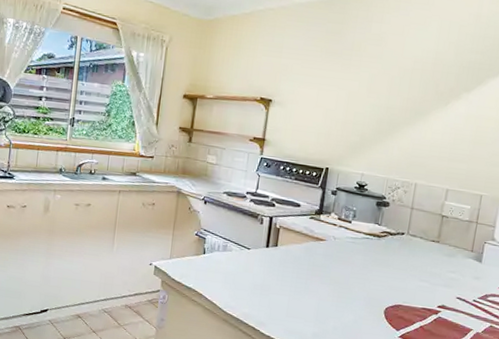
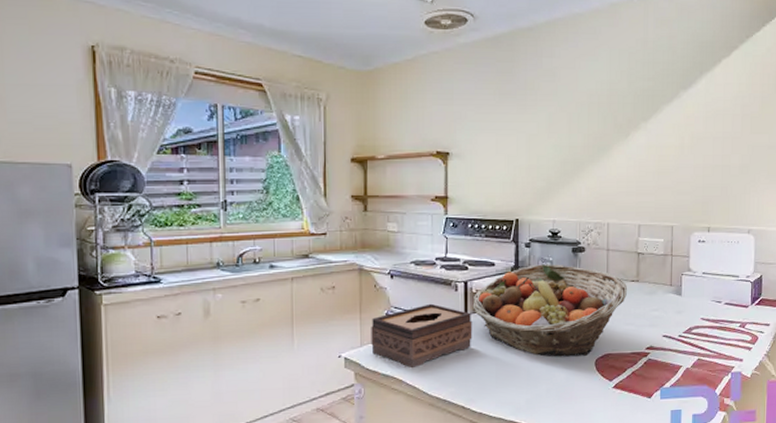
tissue box: none [179,231,273,286] -> present [371,303,472,369]
fruit basket: none [274,211,427,303] -> present [472,264,627,357]

